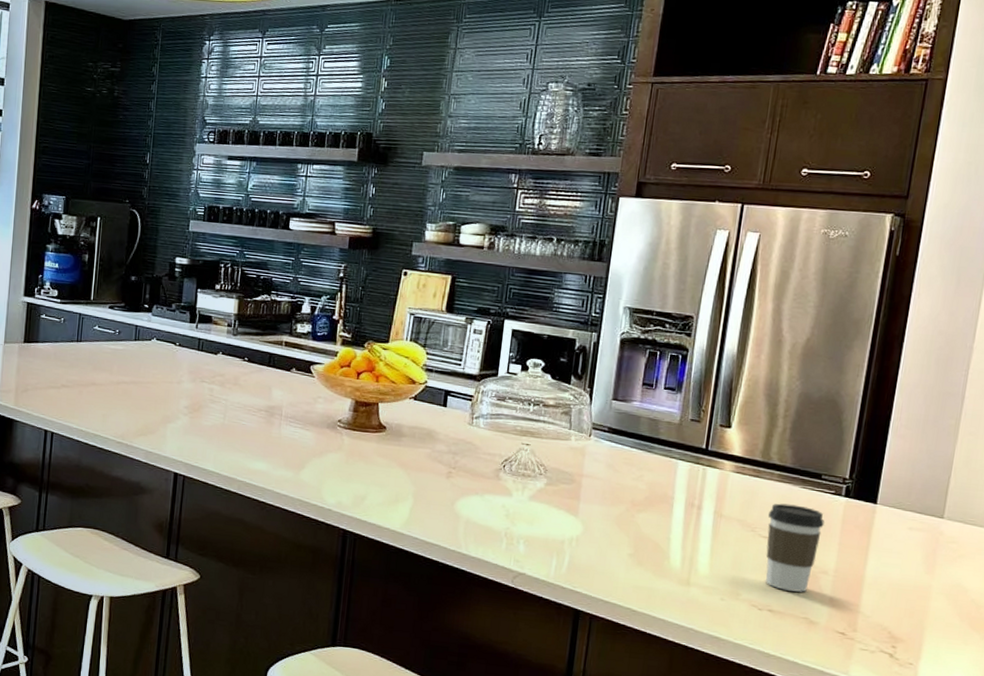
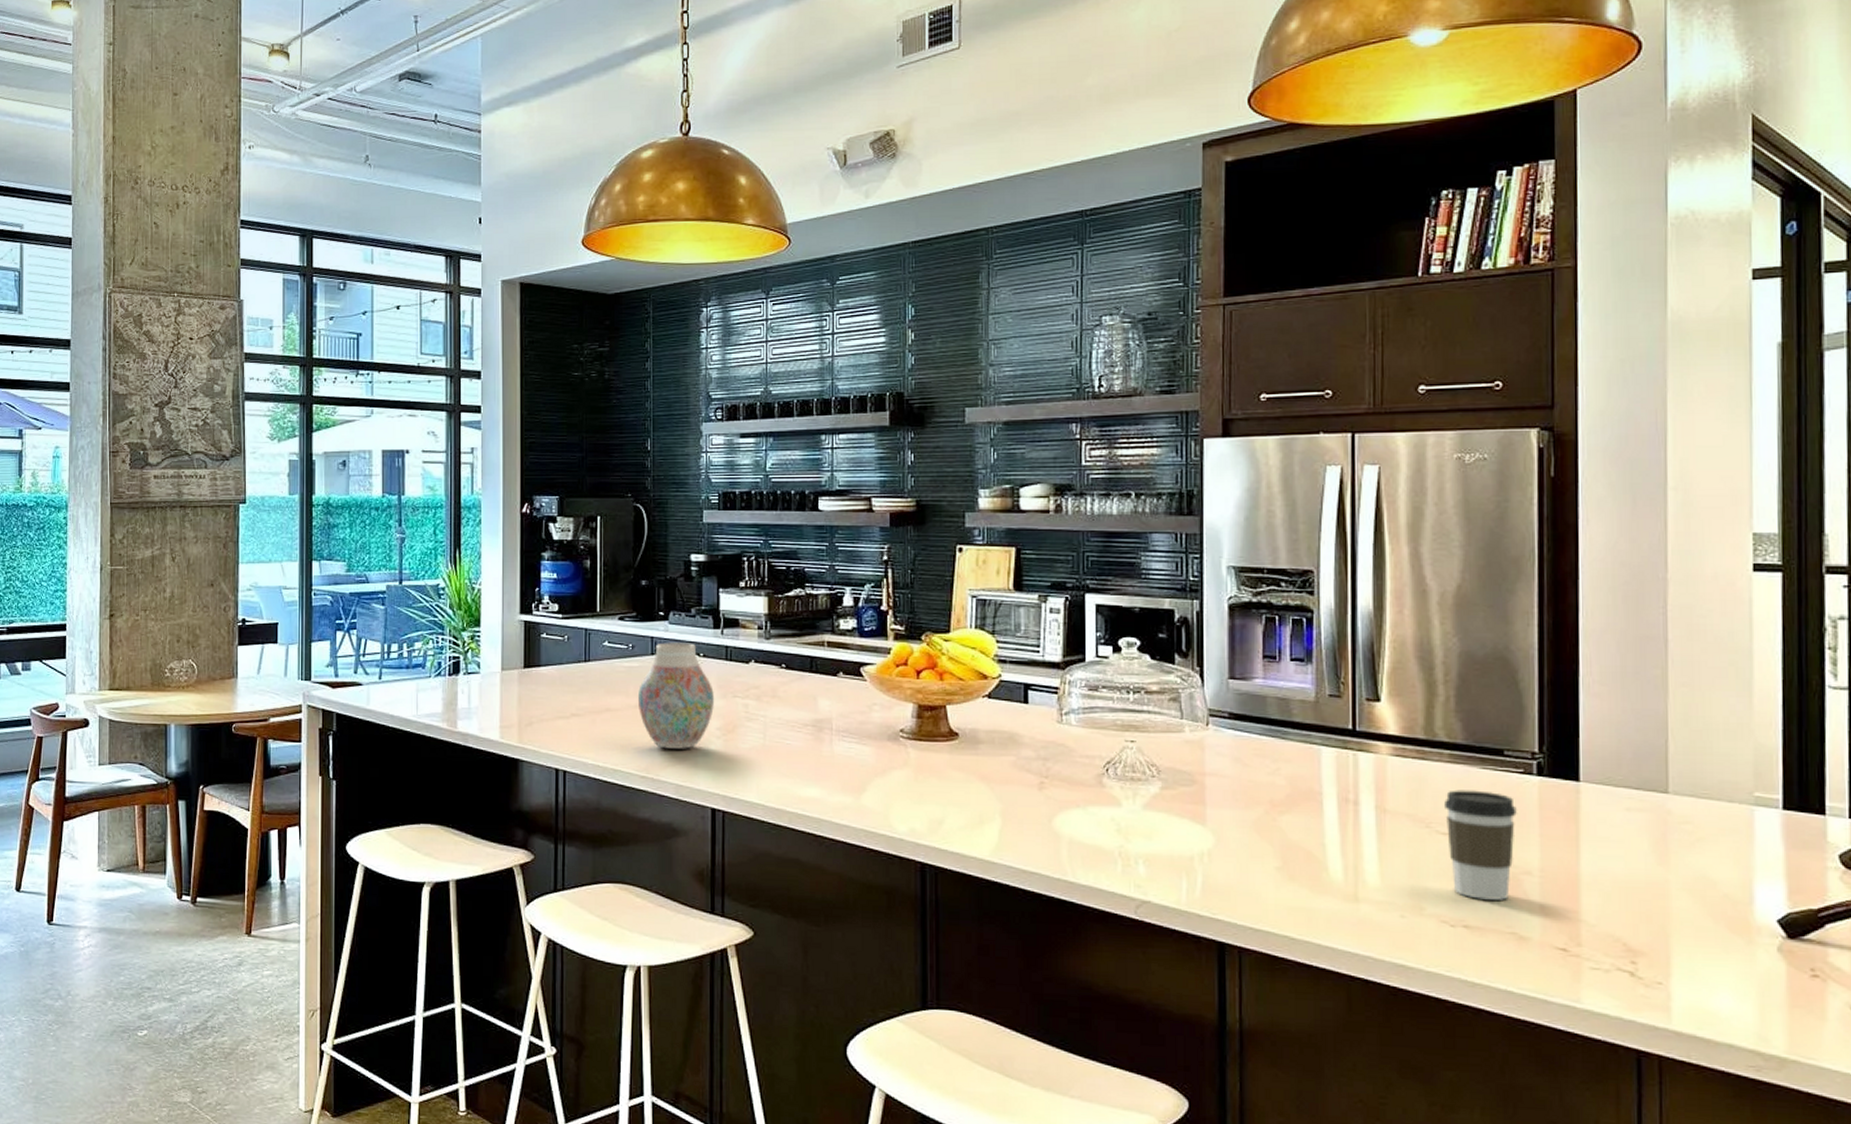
vase: none [119,331,185,422] -> present [637,642,714,749]

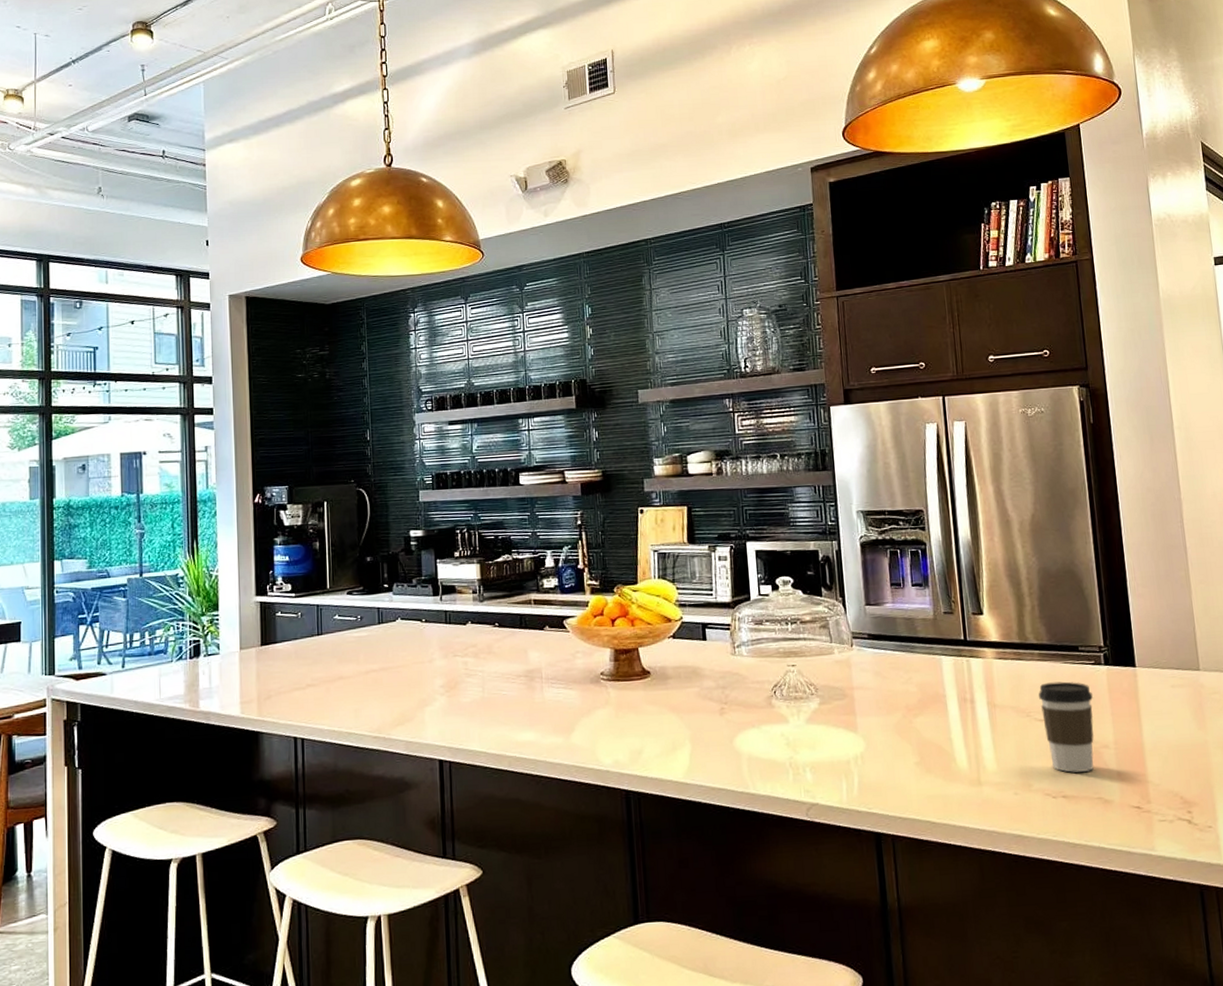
vase: present [637,642,714,749] -> none [367,610,437,709]

